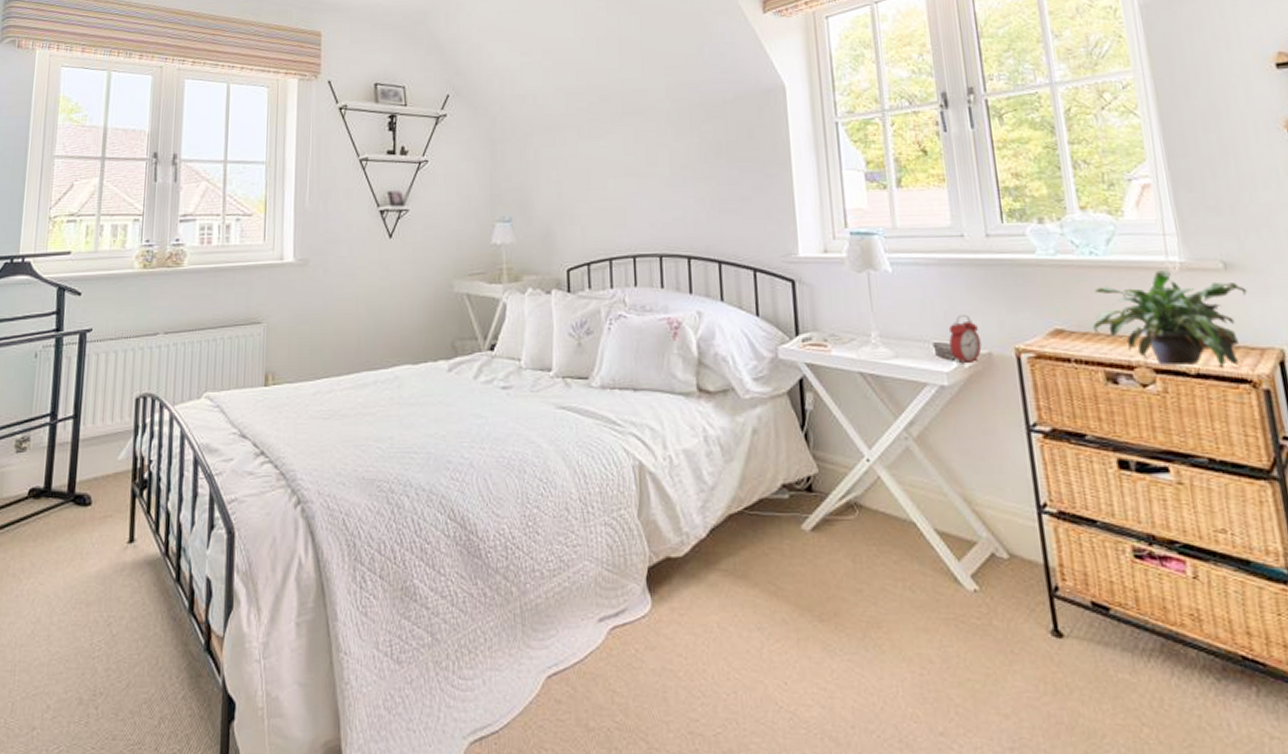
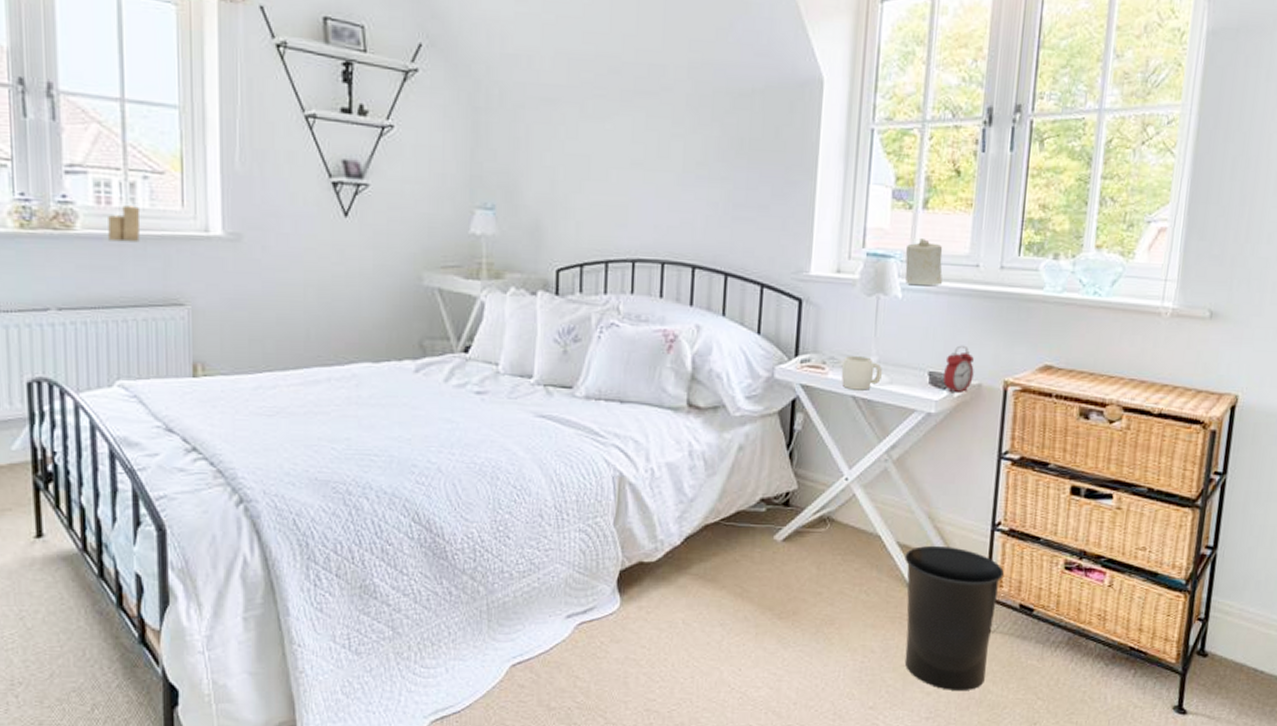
candle: none [207,241,233,274] -> present [108,202,141,243]
mug: none [843,332,887,366] -> present [841,356,883,391]
candle: none [888,215,929,260] -> present [905,239,943,287]
waste bin: none [946,532,1071,712] -> present [904,545,1004,690]
potted plant: present [1092,270,1247,369] -> none [1079,315,1224,410]

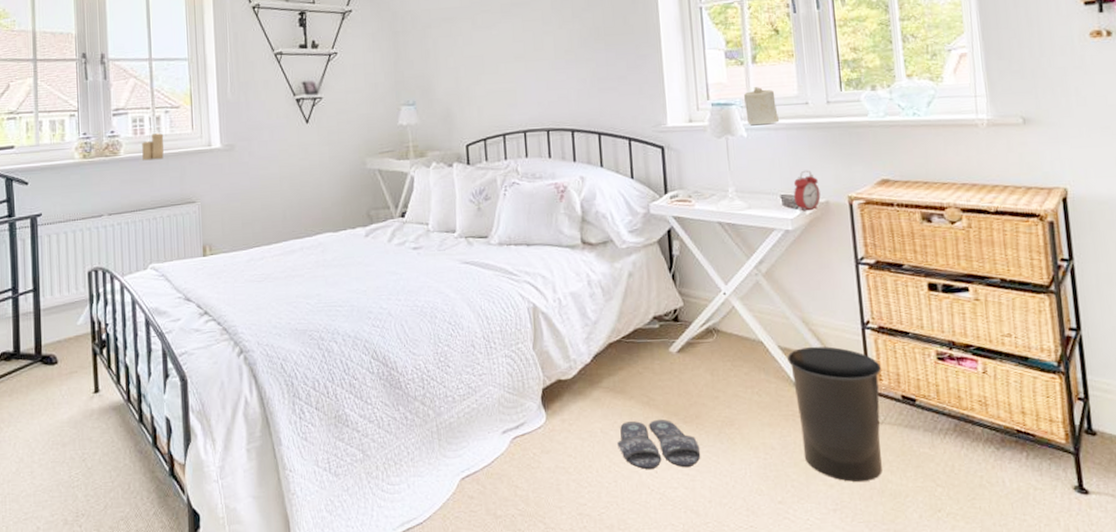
slippers: none [700,612,792,667] -> present [617,419,701,470]
mug: present [841,356,883,391] -> none [705,188,742,217]

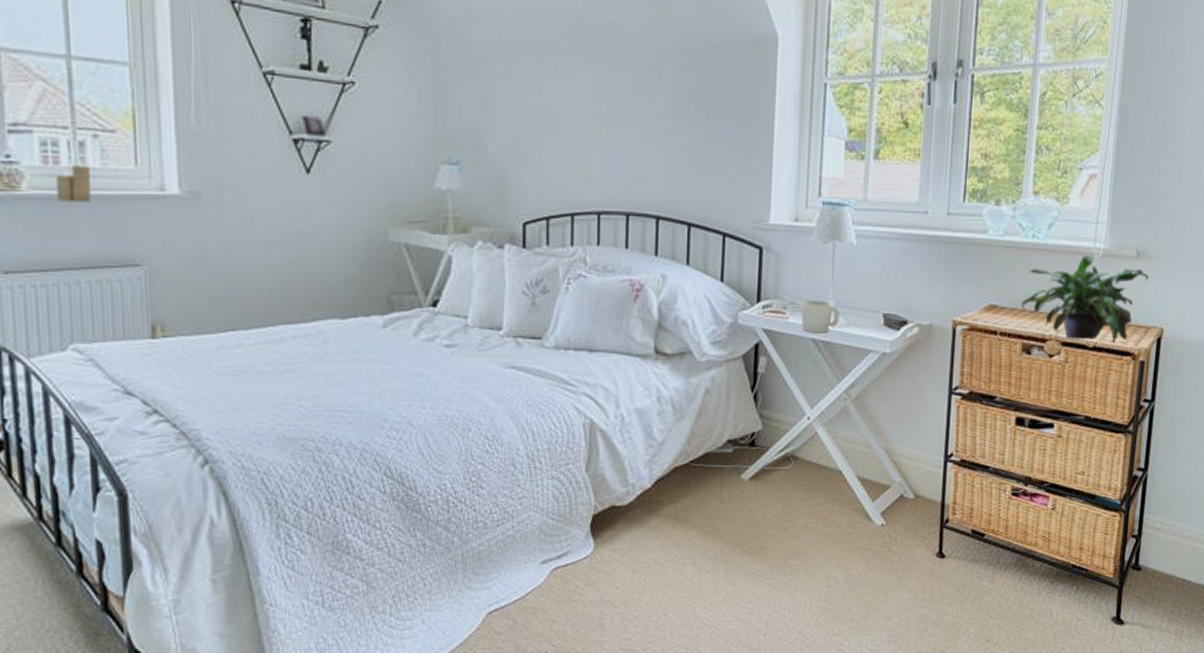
slippers: present [617,419,701,470] -> none [672,550,761,603]
mug: none [705,188,742,217] -> present [801,301,841,333]
candle: present [744,87,779,126] -> none [859,188,894,233]
waste bin: present [787,346,882,482] -> none [865,478,957,614]
alarm clock: present [793,170,821,212] -> none [896,288,925,334]
potted plant: none [913,126,1041,206] -> present [1020,256,1149,343]

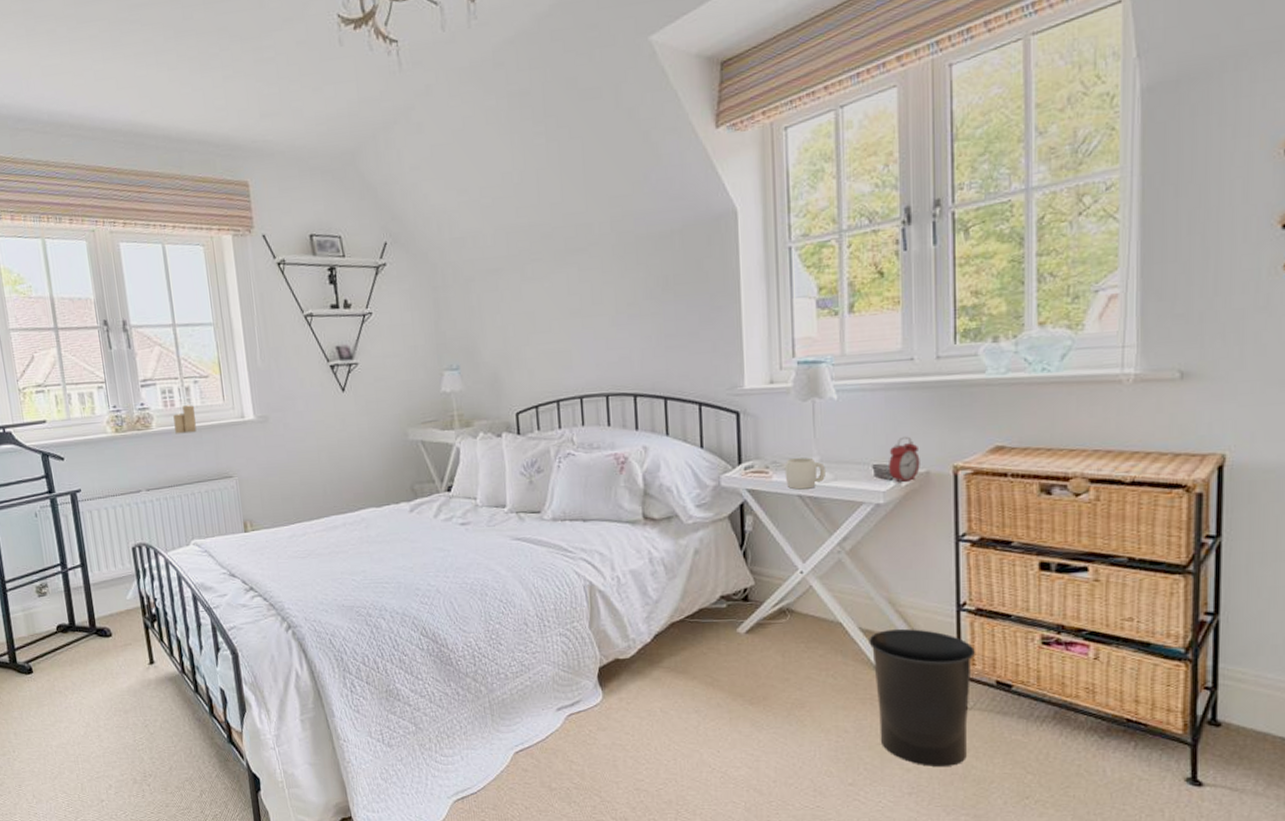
waste bin: none [865,478,957,614] -> present [869,628,975,766]
alarm clock: none [896,288,925,334] -> present [888,436,920,483]
potted plant: present [1020,256,1149,343] -> none [1034,383,1200,476]

